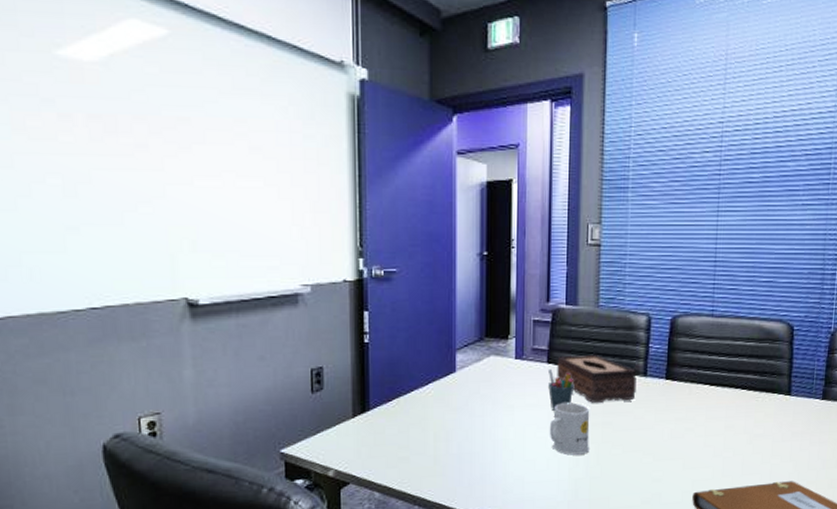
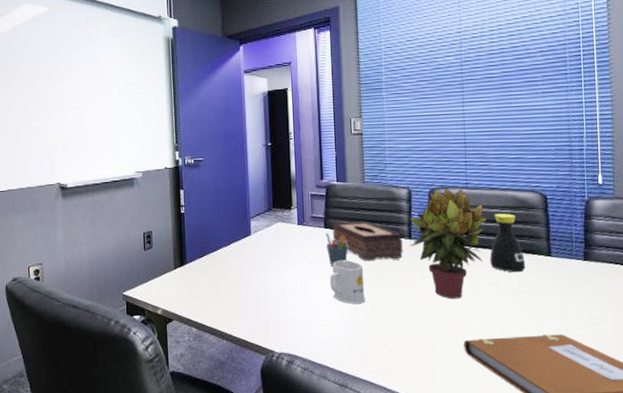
potted plant: none [644,314,730,446] -> present [408,187,487,299]
bottle: none [728,347,765,414] -> present [490,213,526,273]

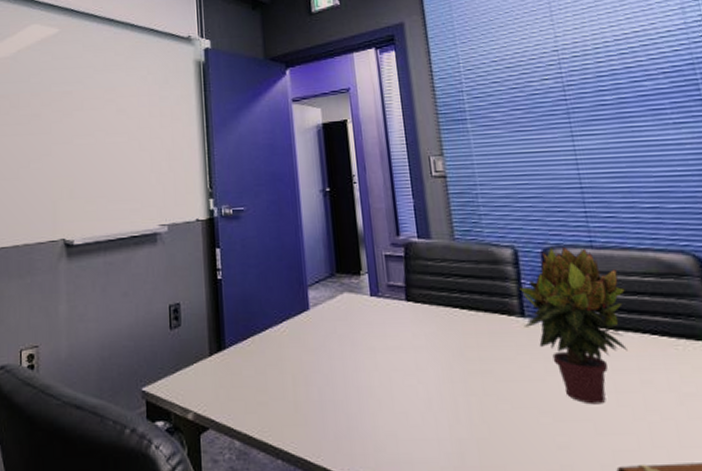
pen holder: present [326,232,349,268] -> none [409,307,441,356]
mug: present [330,260,365,304] -> none [419,346,470,409]
tissue box: present [332,221,403,261] -> none [416,292,516,347]
bottle: present [490,213,526,273] -> none [633,282,689,367]

